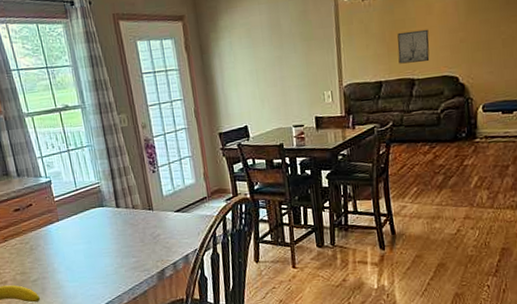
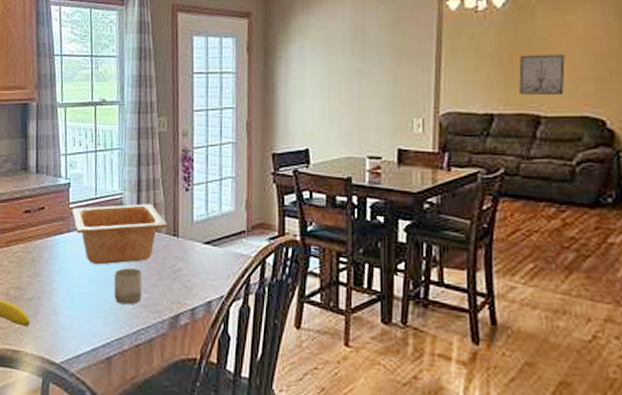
serving bowl: none [57,187,142,243] -> present [72,204,167,265]
cup: none [105,240,132,270] -> present [114,268,143,305]

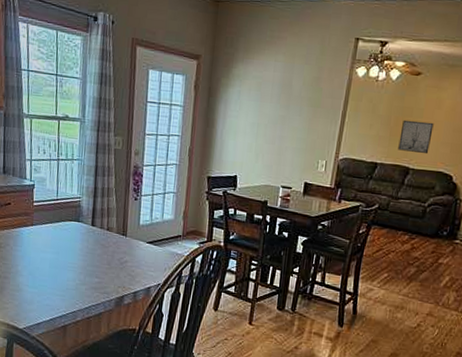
serving bowl: present [72,204,167,265] -> none [35,205,118,254]
cup: present [114,268,143,305] -> none [70,257,95,287]

